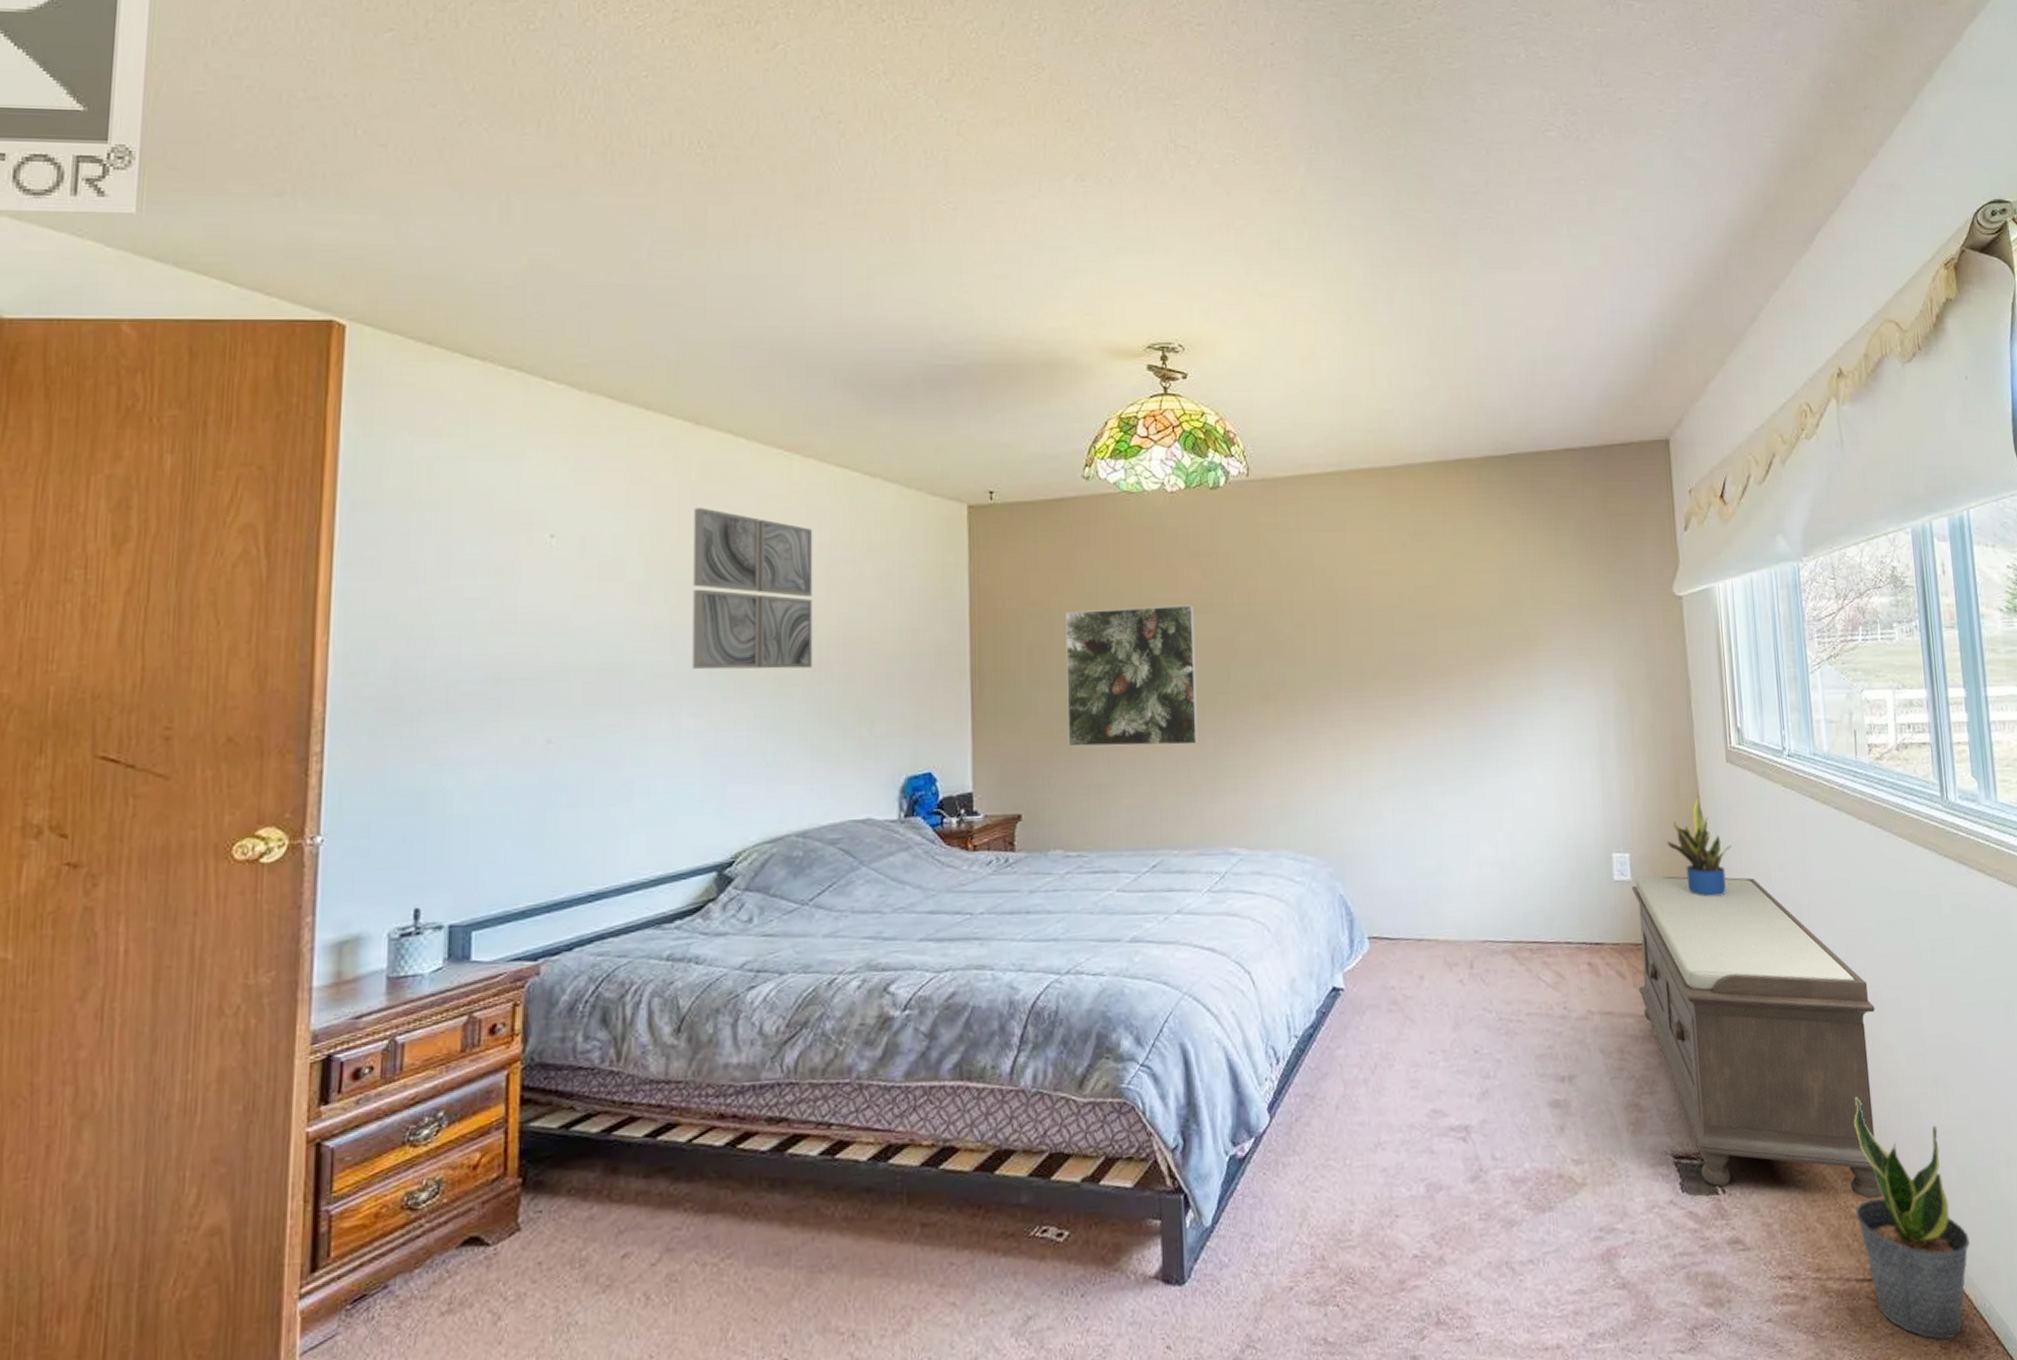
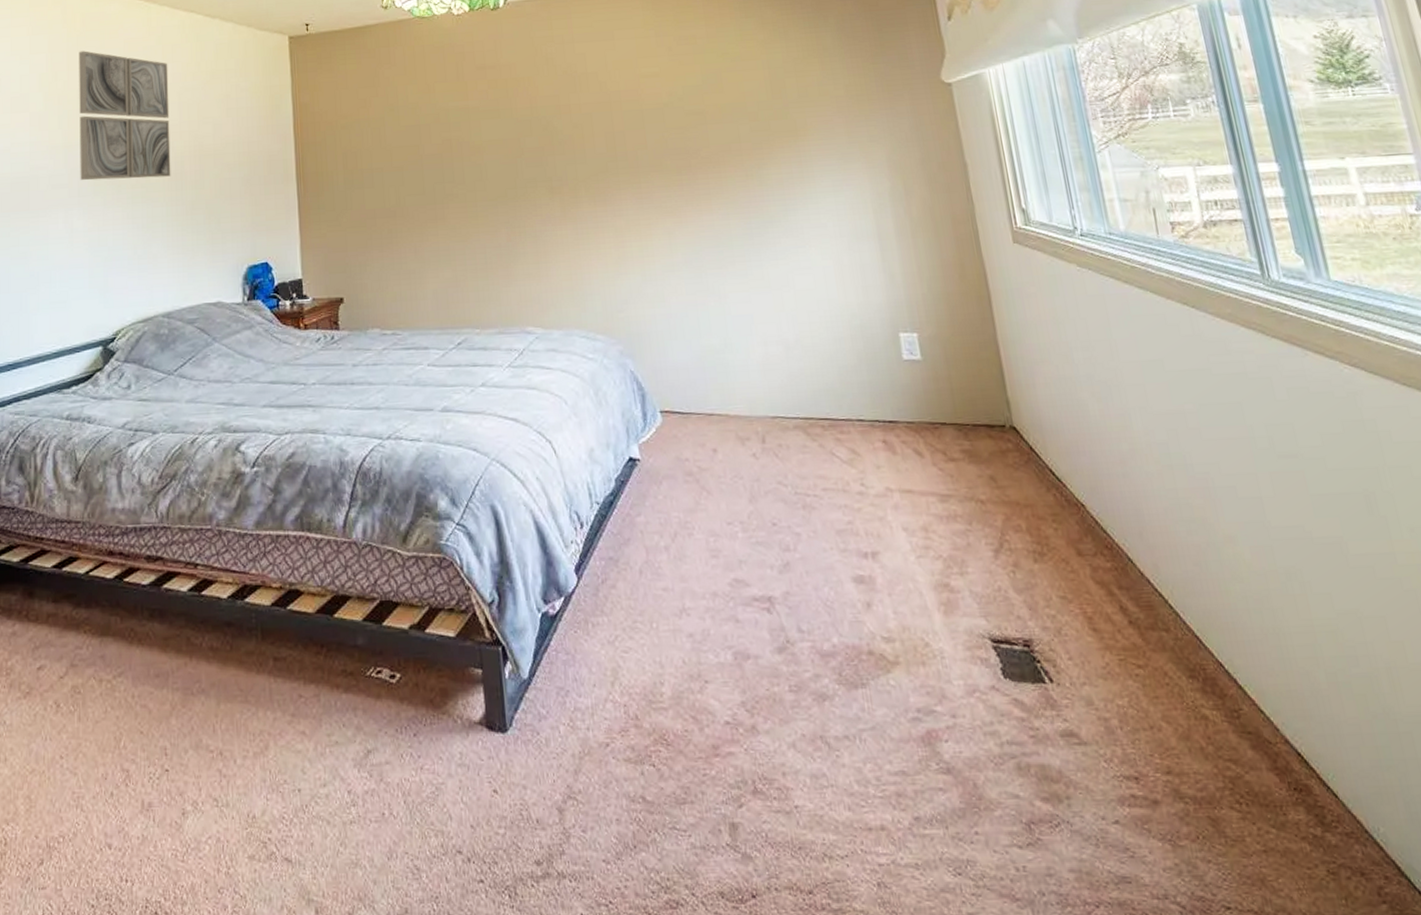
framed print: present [1065,605,1198,747] -> none [373,111,493,238]
bench: present [1632,876,1883,1199] -> none [923,355,1238,700]
potted plant: present [1666,795,1732,897] -> none [955,276,1027,377]
potted plant: present [1854,1096,1970,1340] -> none [1193,588,1352,864]

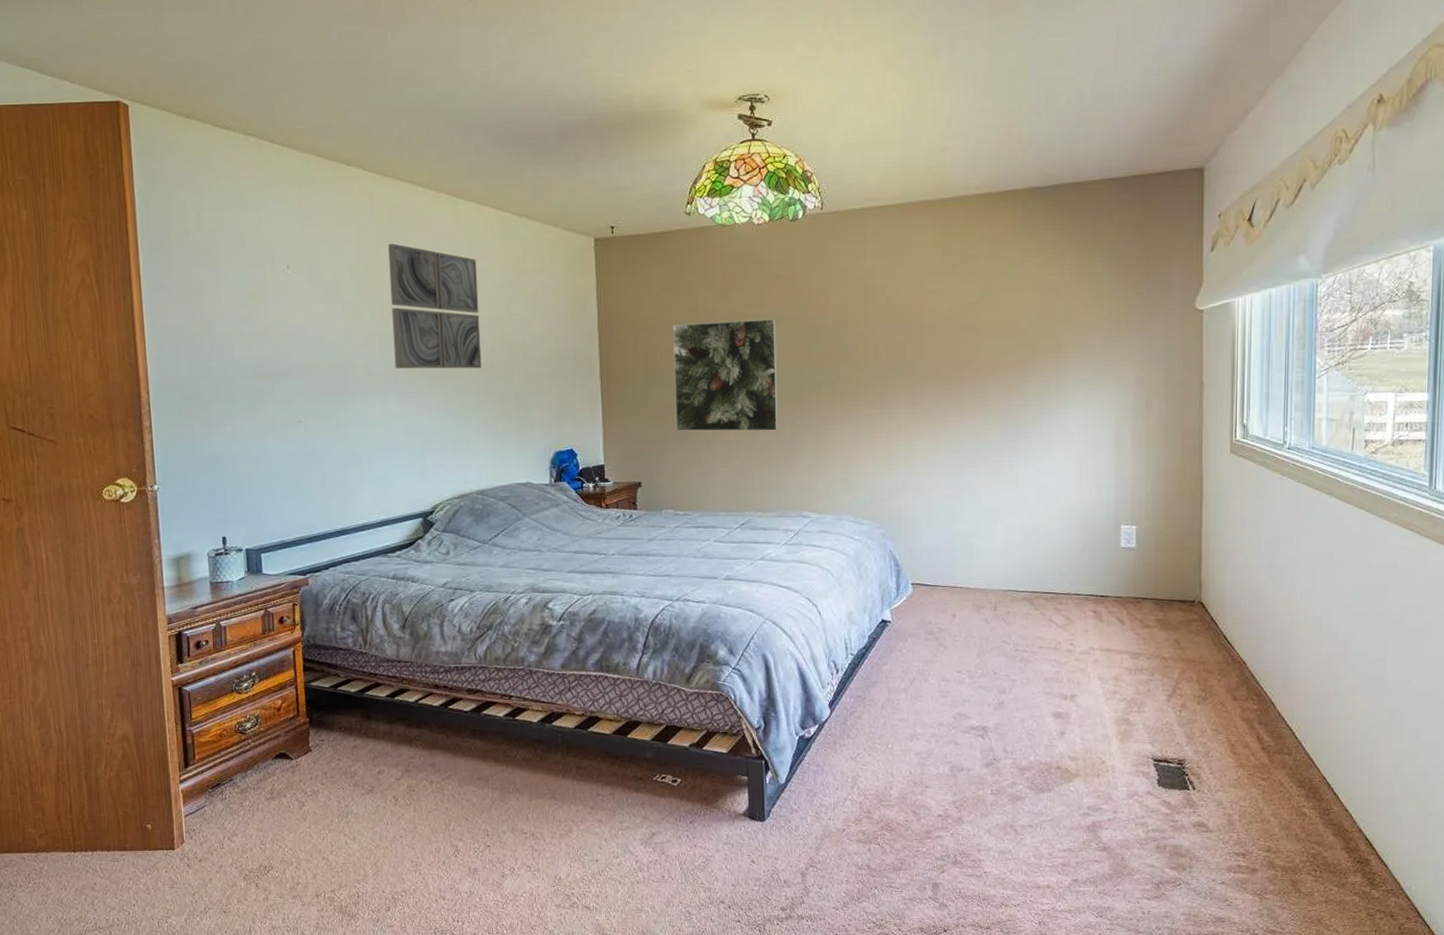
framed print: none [373,111,493,238] -> present [673,318,778,432]

